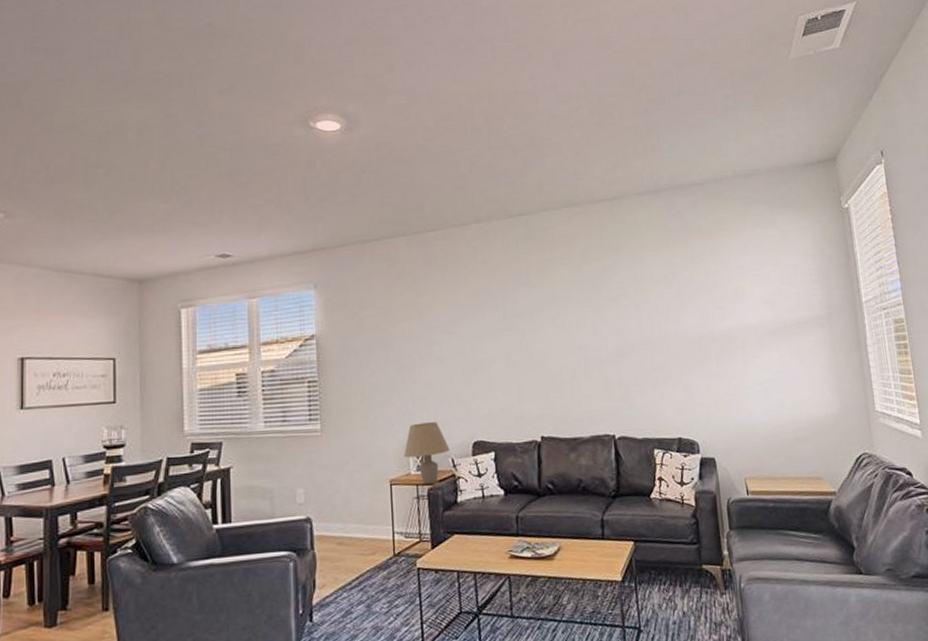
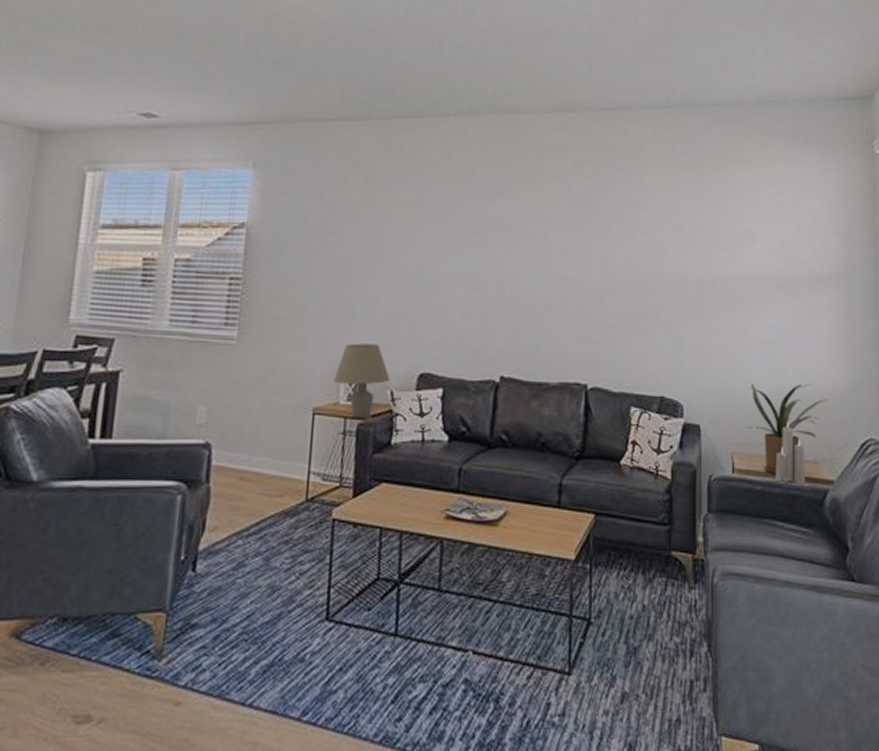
house plant: none [754,412,824,493] -> present [746,382,828,476]
candle: none [783,446,812,498] -> present [775,421,806,484]

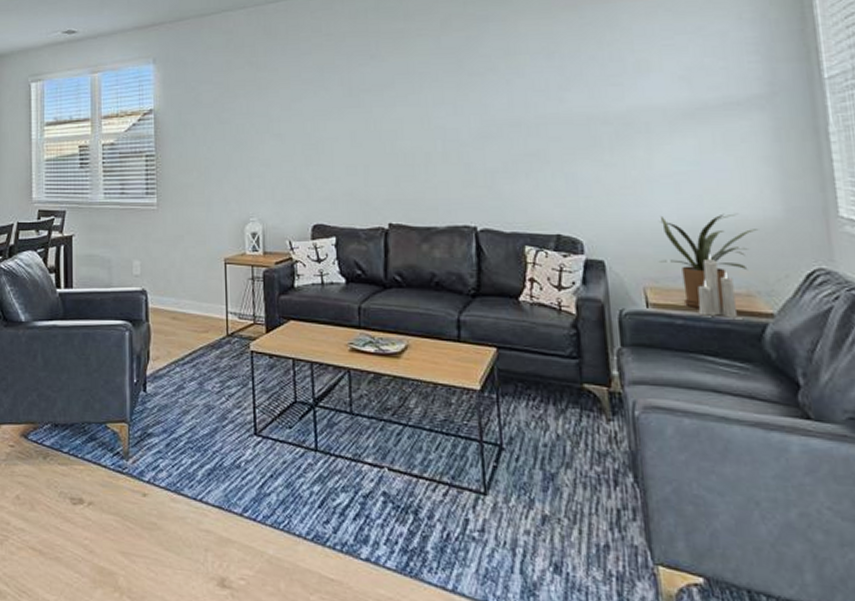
table lamp: present [334,343,390,419] -> none [239,202,287,266]

